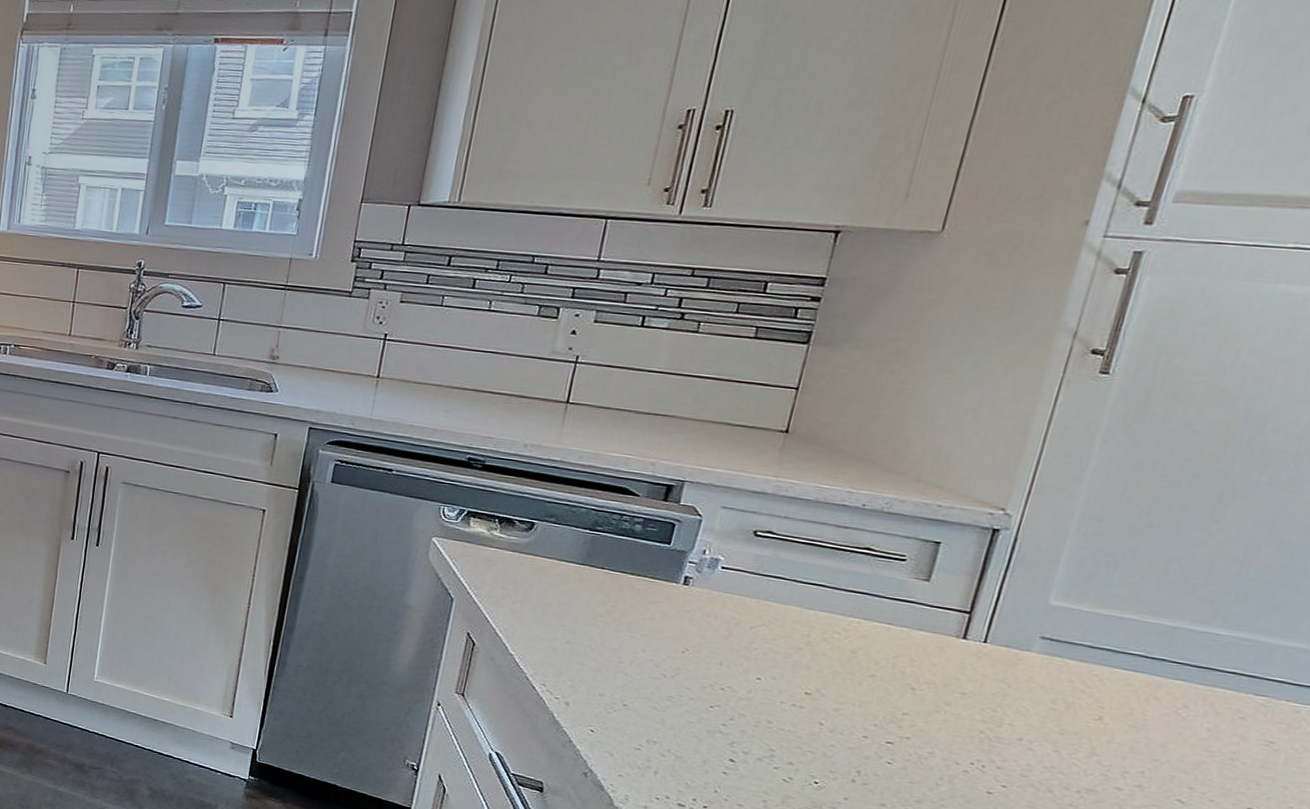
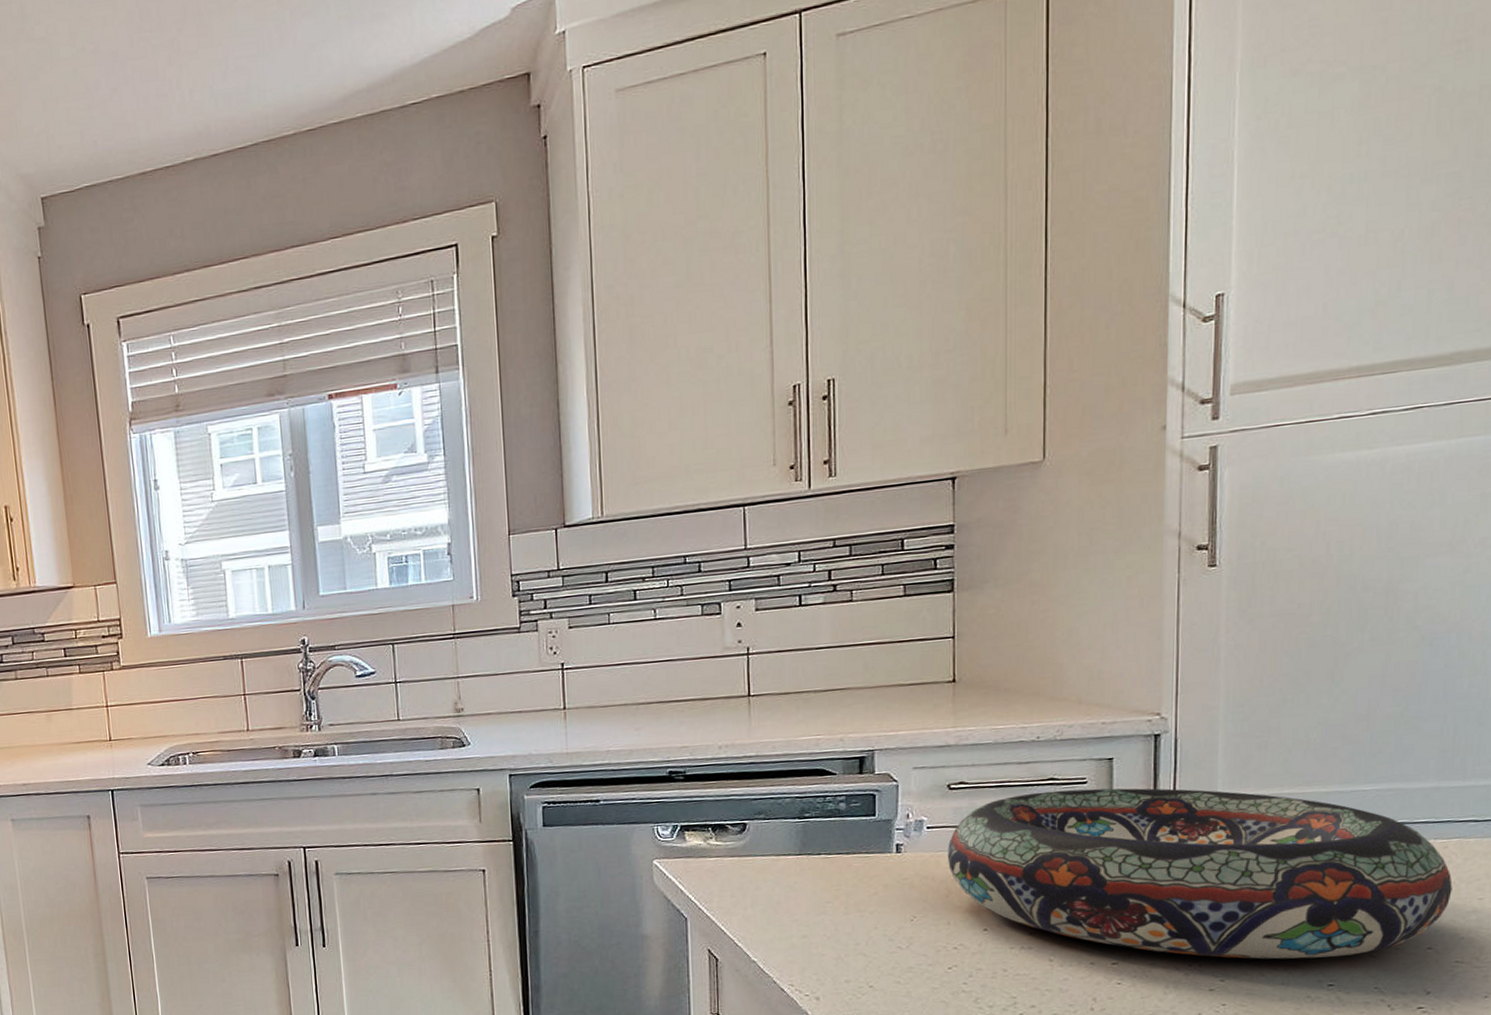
decorative bowl: none [735,556,1297,798] -> present [947,788,1453,960]

